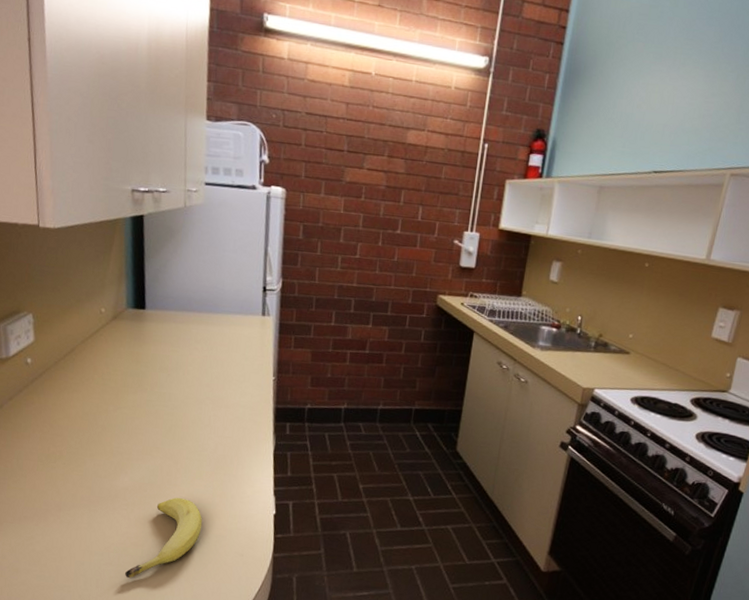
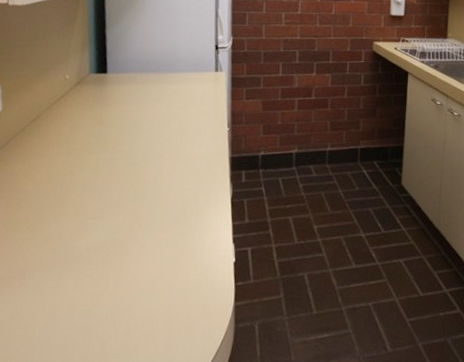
fruit: present [125,497,203,579] -> none [89,252,165,341]

